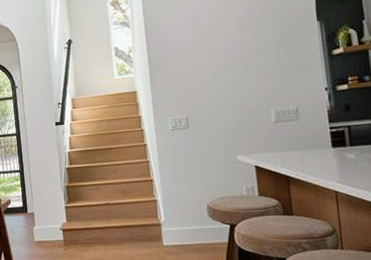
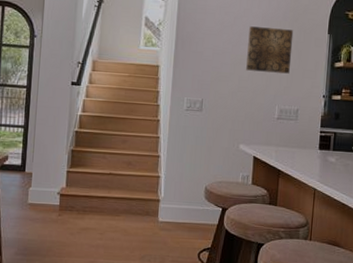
wall art: none [224,26,280,78] -> present [246,26,294,74]

